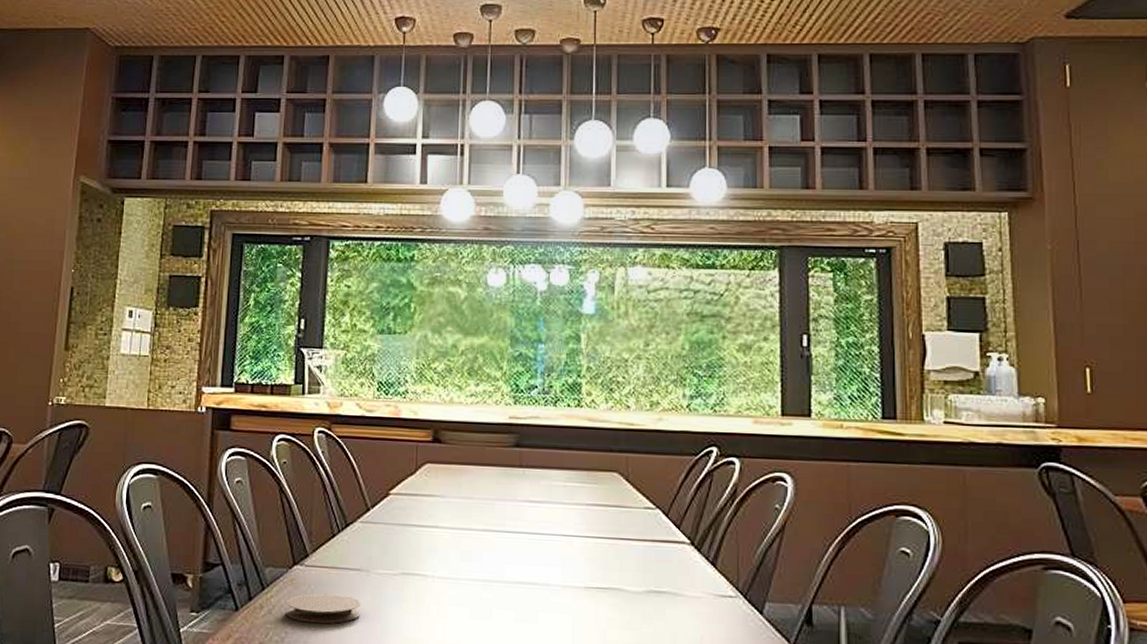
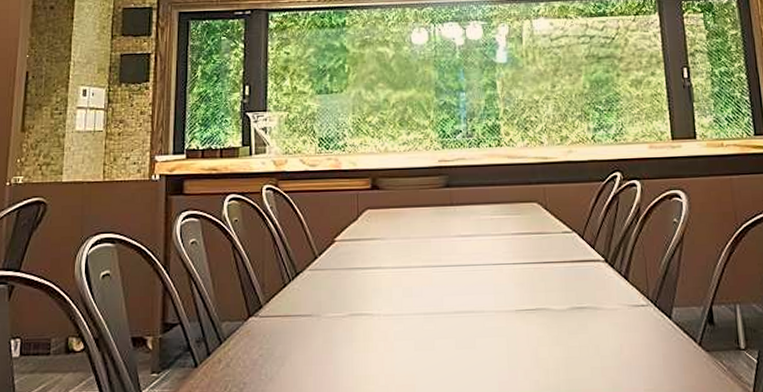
coaster: present [285,593,361,624] -> none [242,340,314,372]

